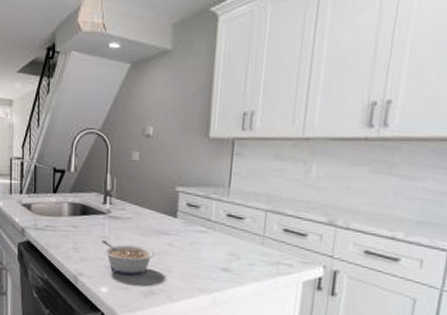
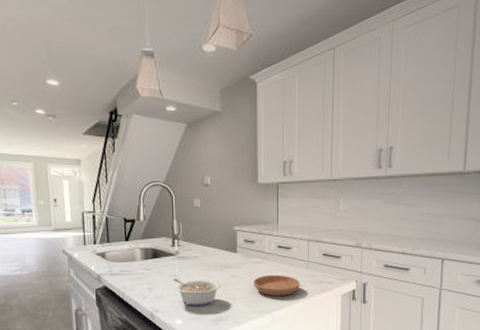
saucer: none [193,247,251,275] -> present [252,274,300,296]

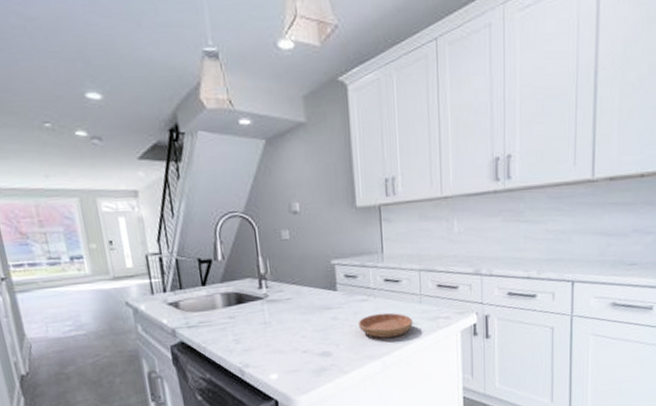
legume: present [173,279,221,306] -> none [264,324,321,357]

